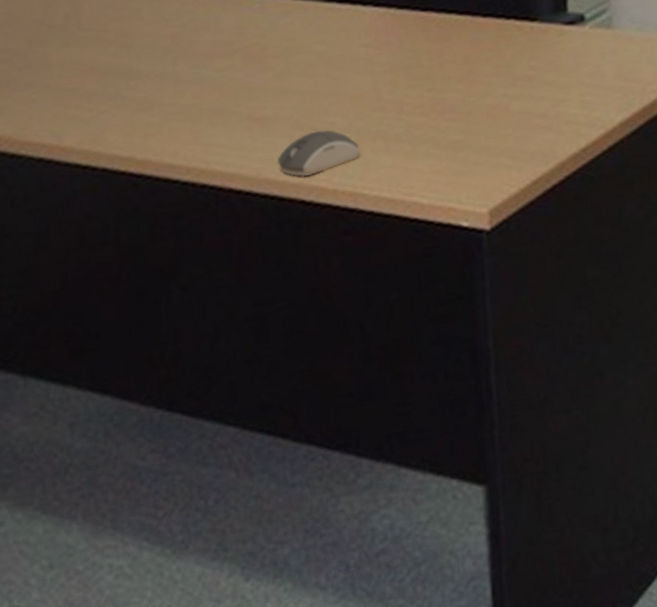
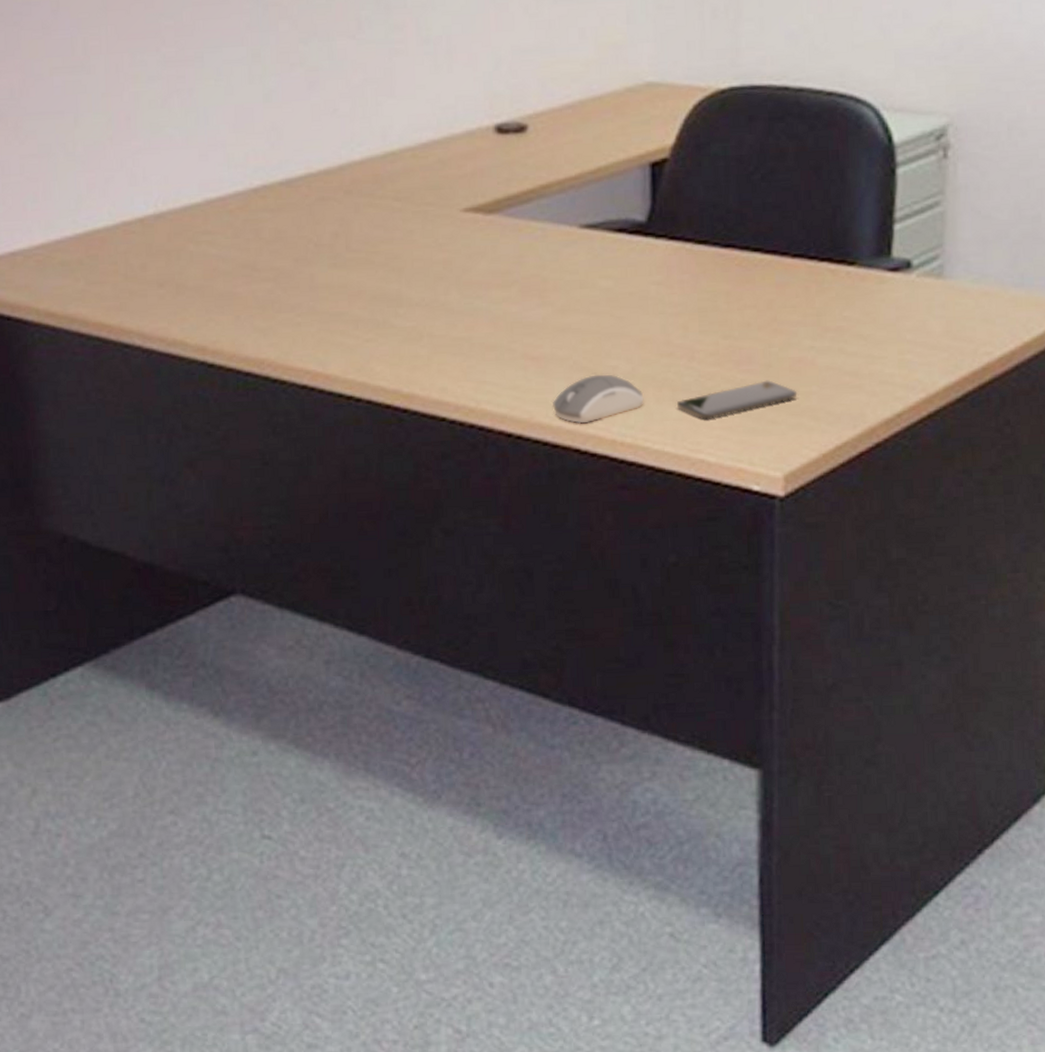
smartphone: none [389,126,496,165] -> present [676,380,798,420]

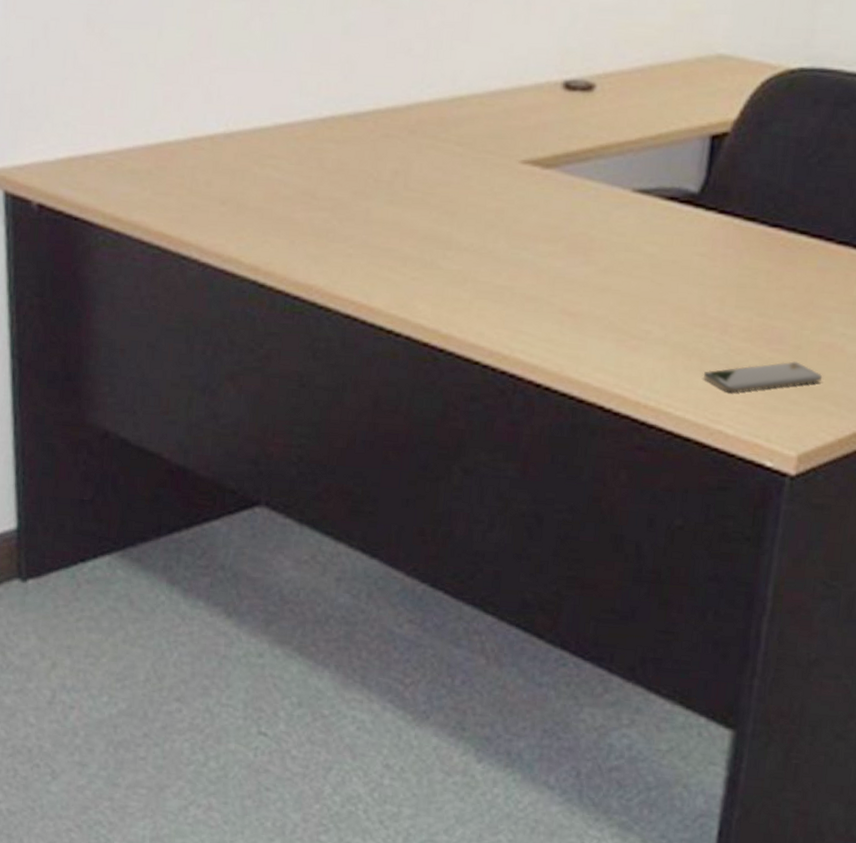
computer mouse: present [552,374,644,424] -> none [582,336,673,383]

